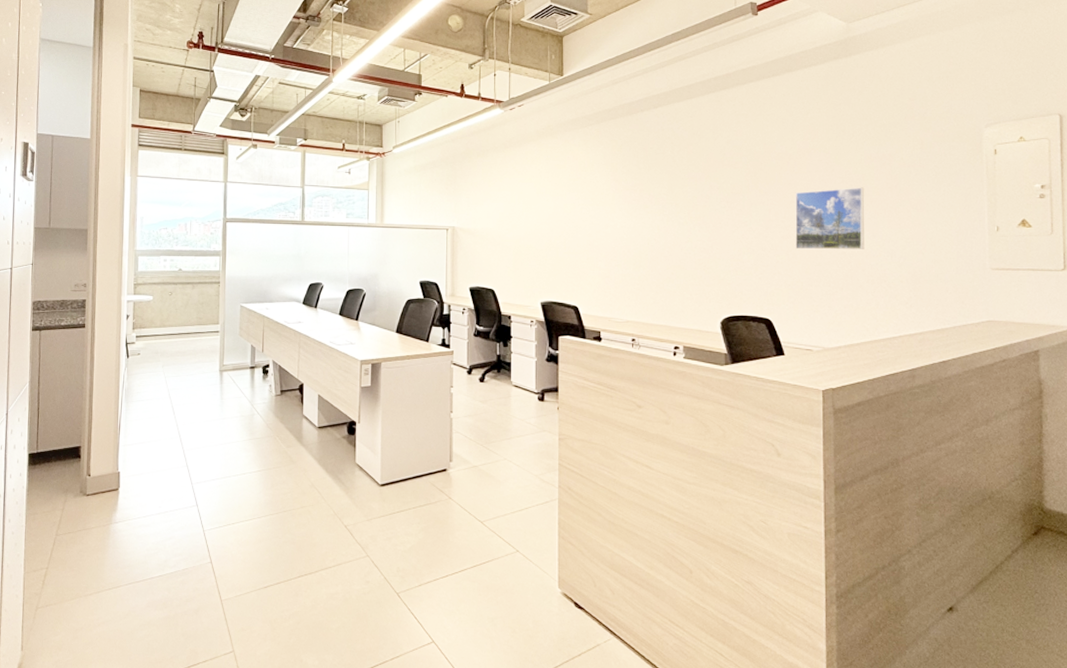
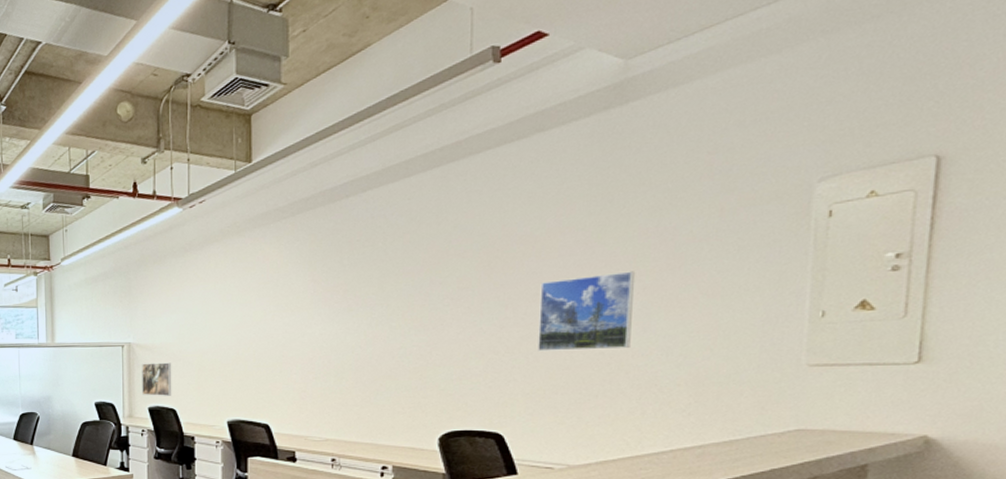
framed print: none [464,246,492,277] -> present [142,362,172,396]

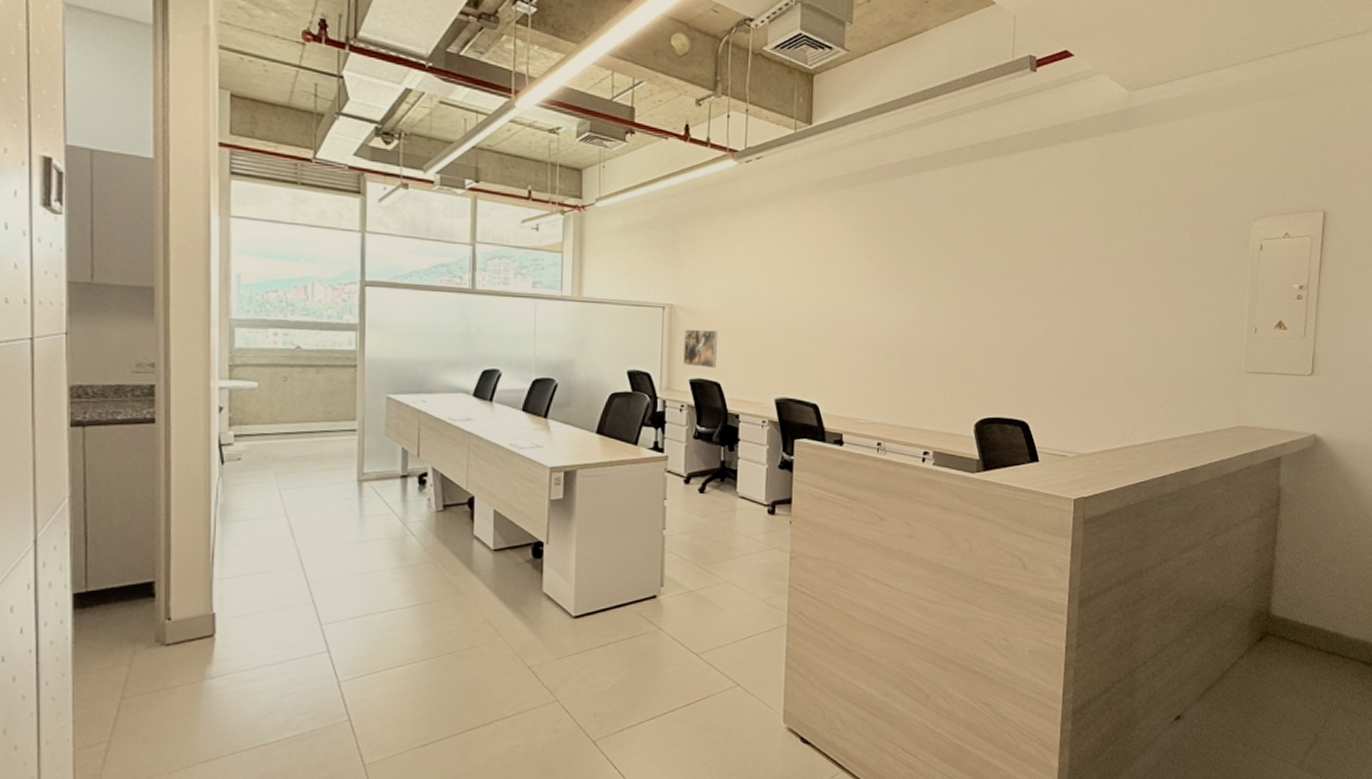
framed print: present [538,271,636,352] -> none [1058,278,1133,348]

